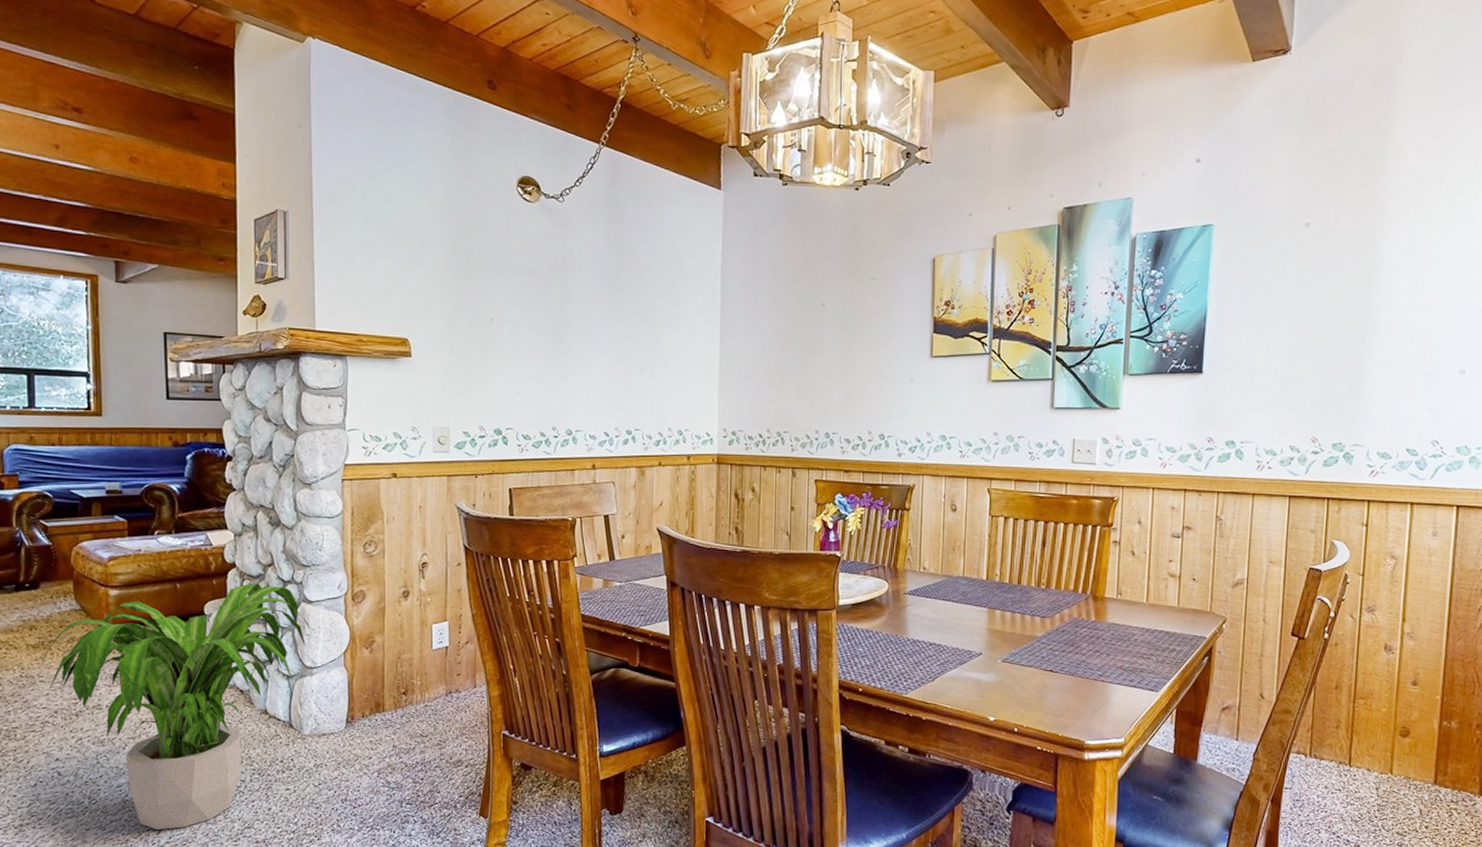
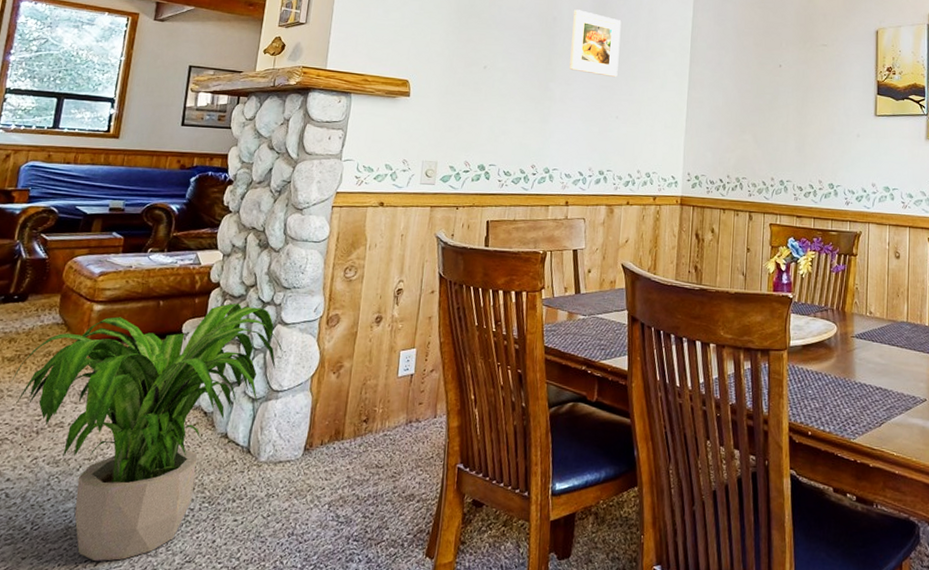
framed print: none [586,249,641,325] -> present [569,9,622,77]

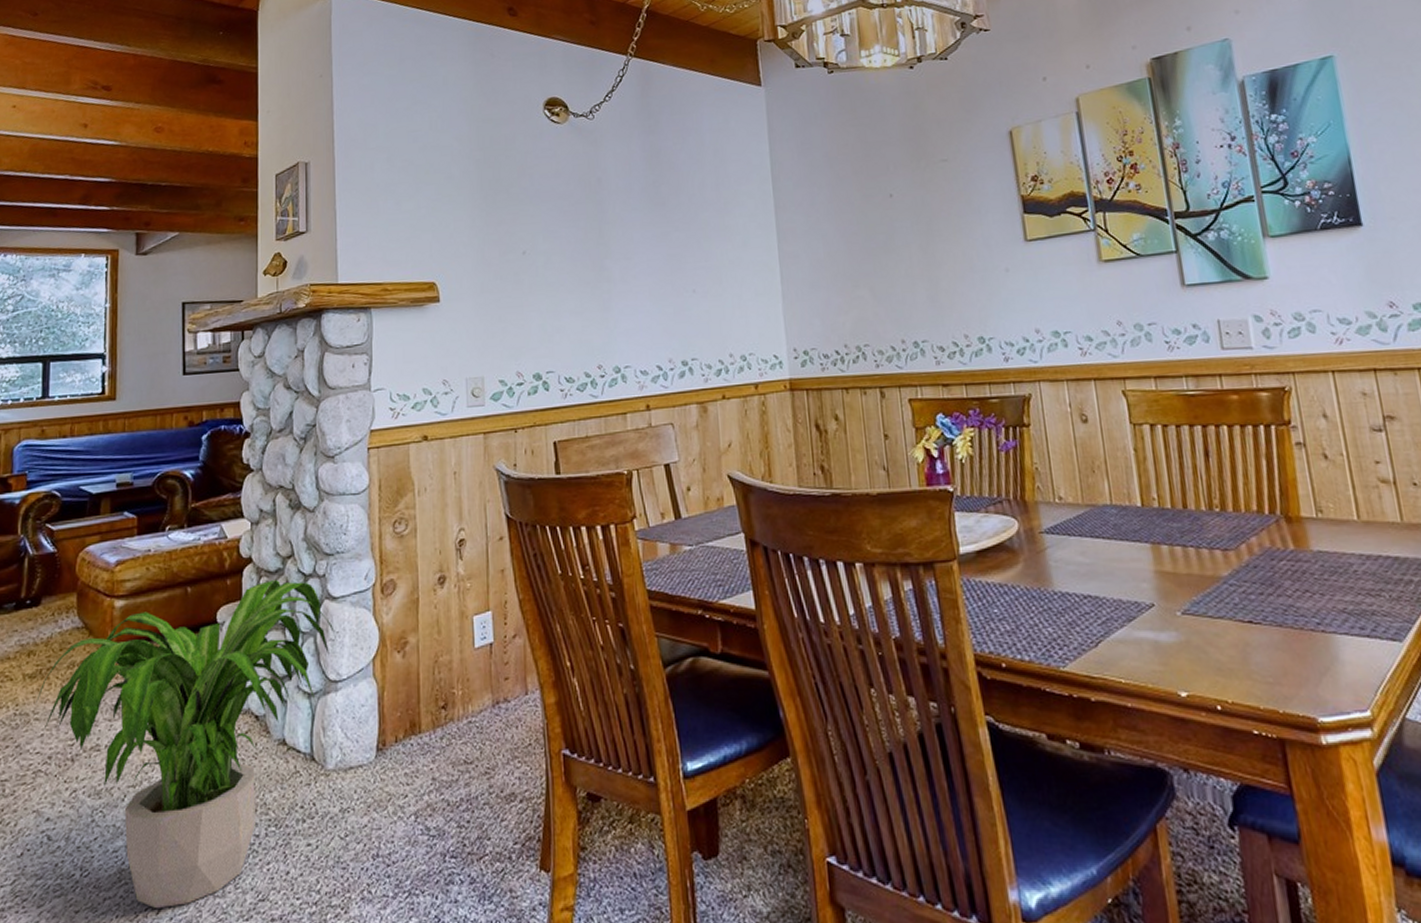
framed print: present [569,9,622,77] -> none [621,164,687,242]

